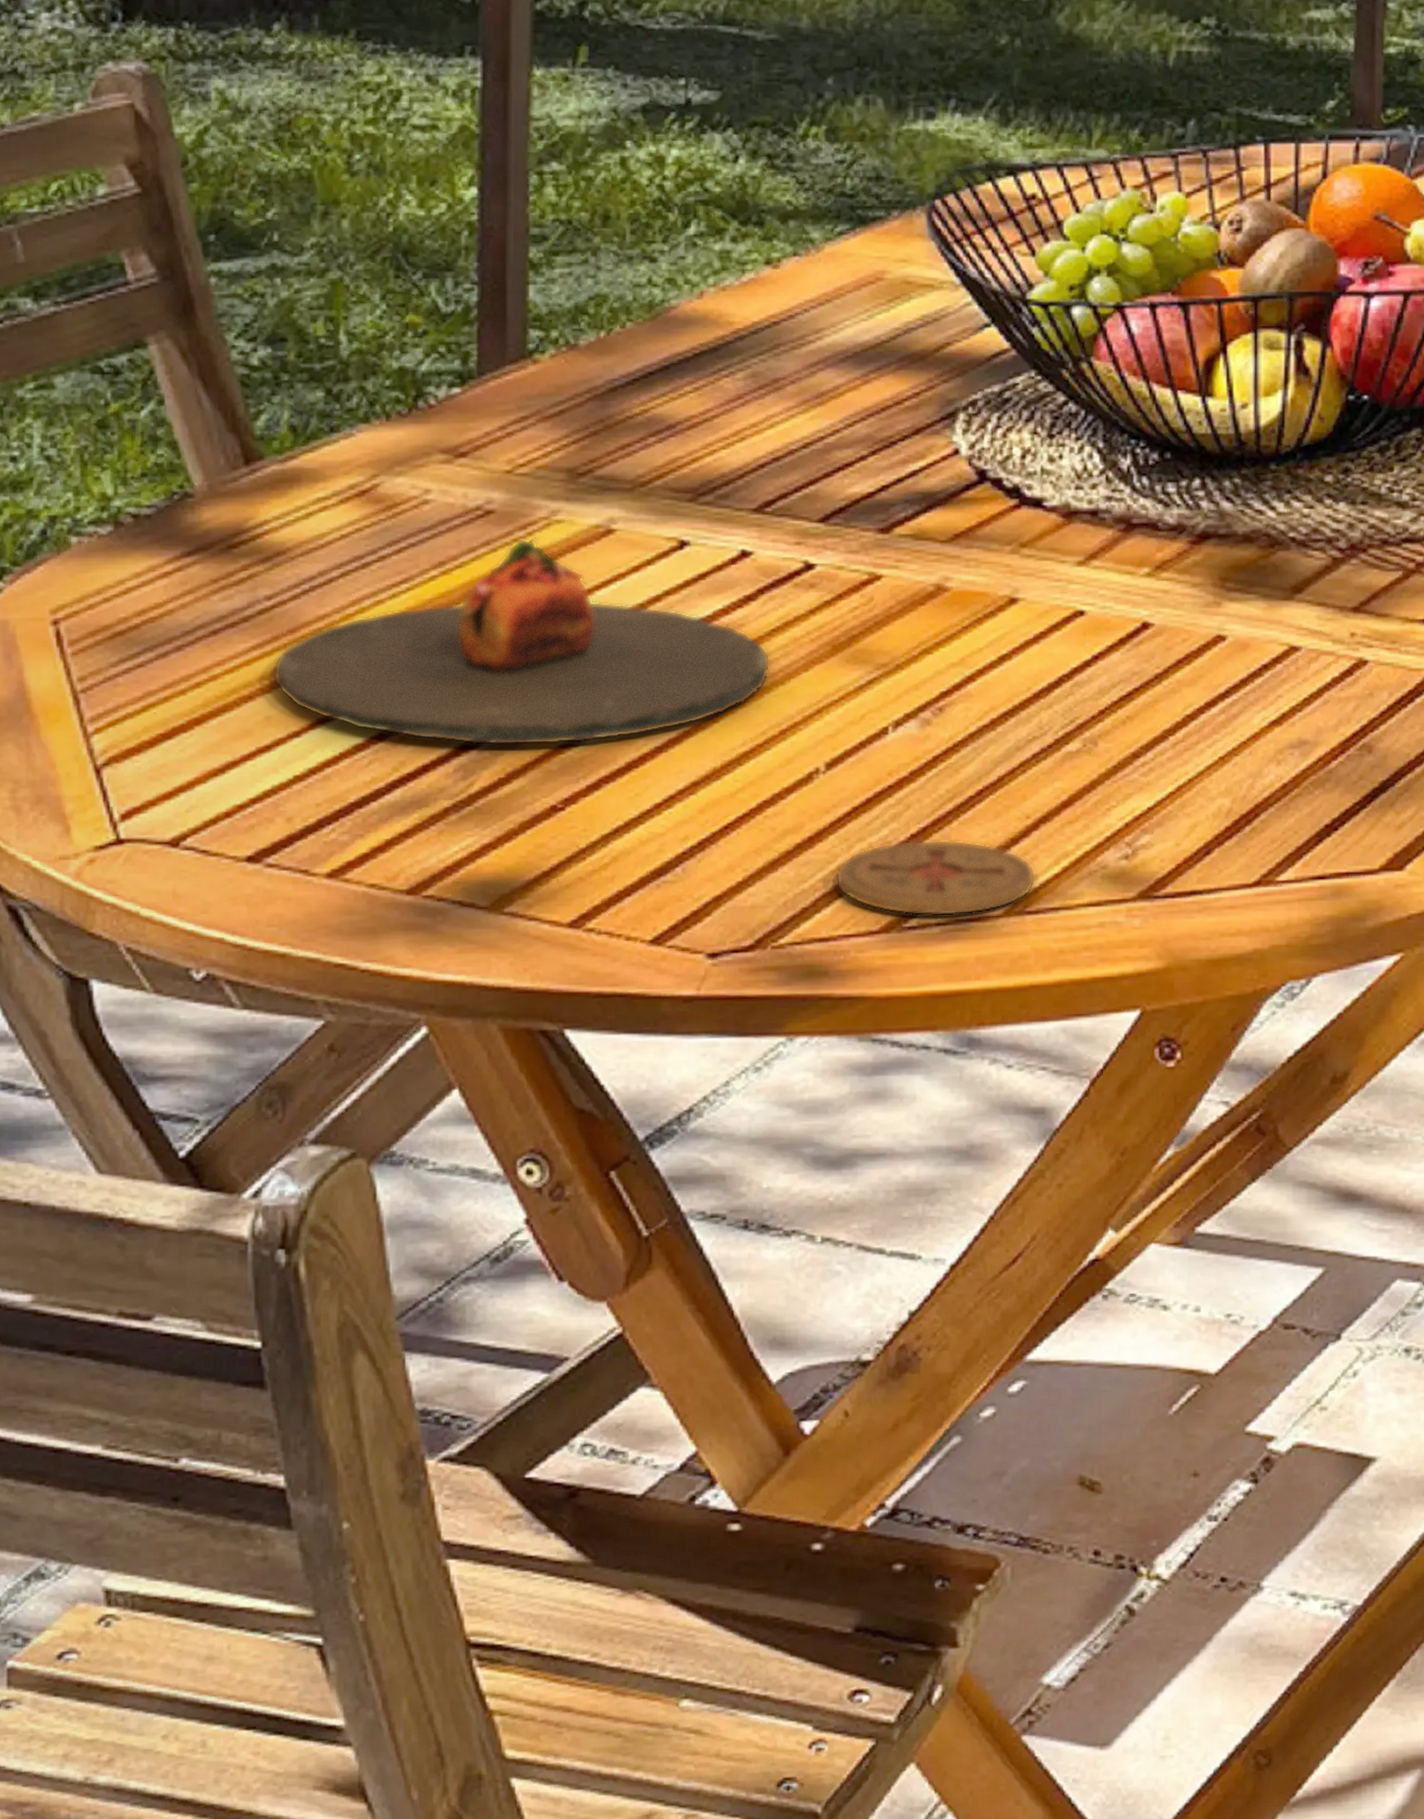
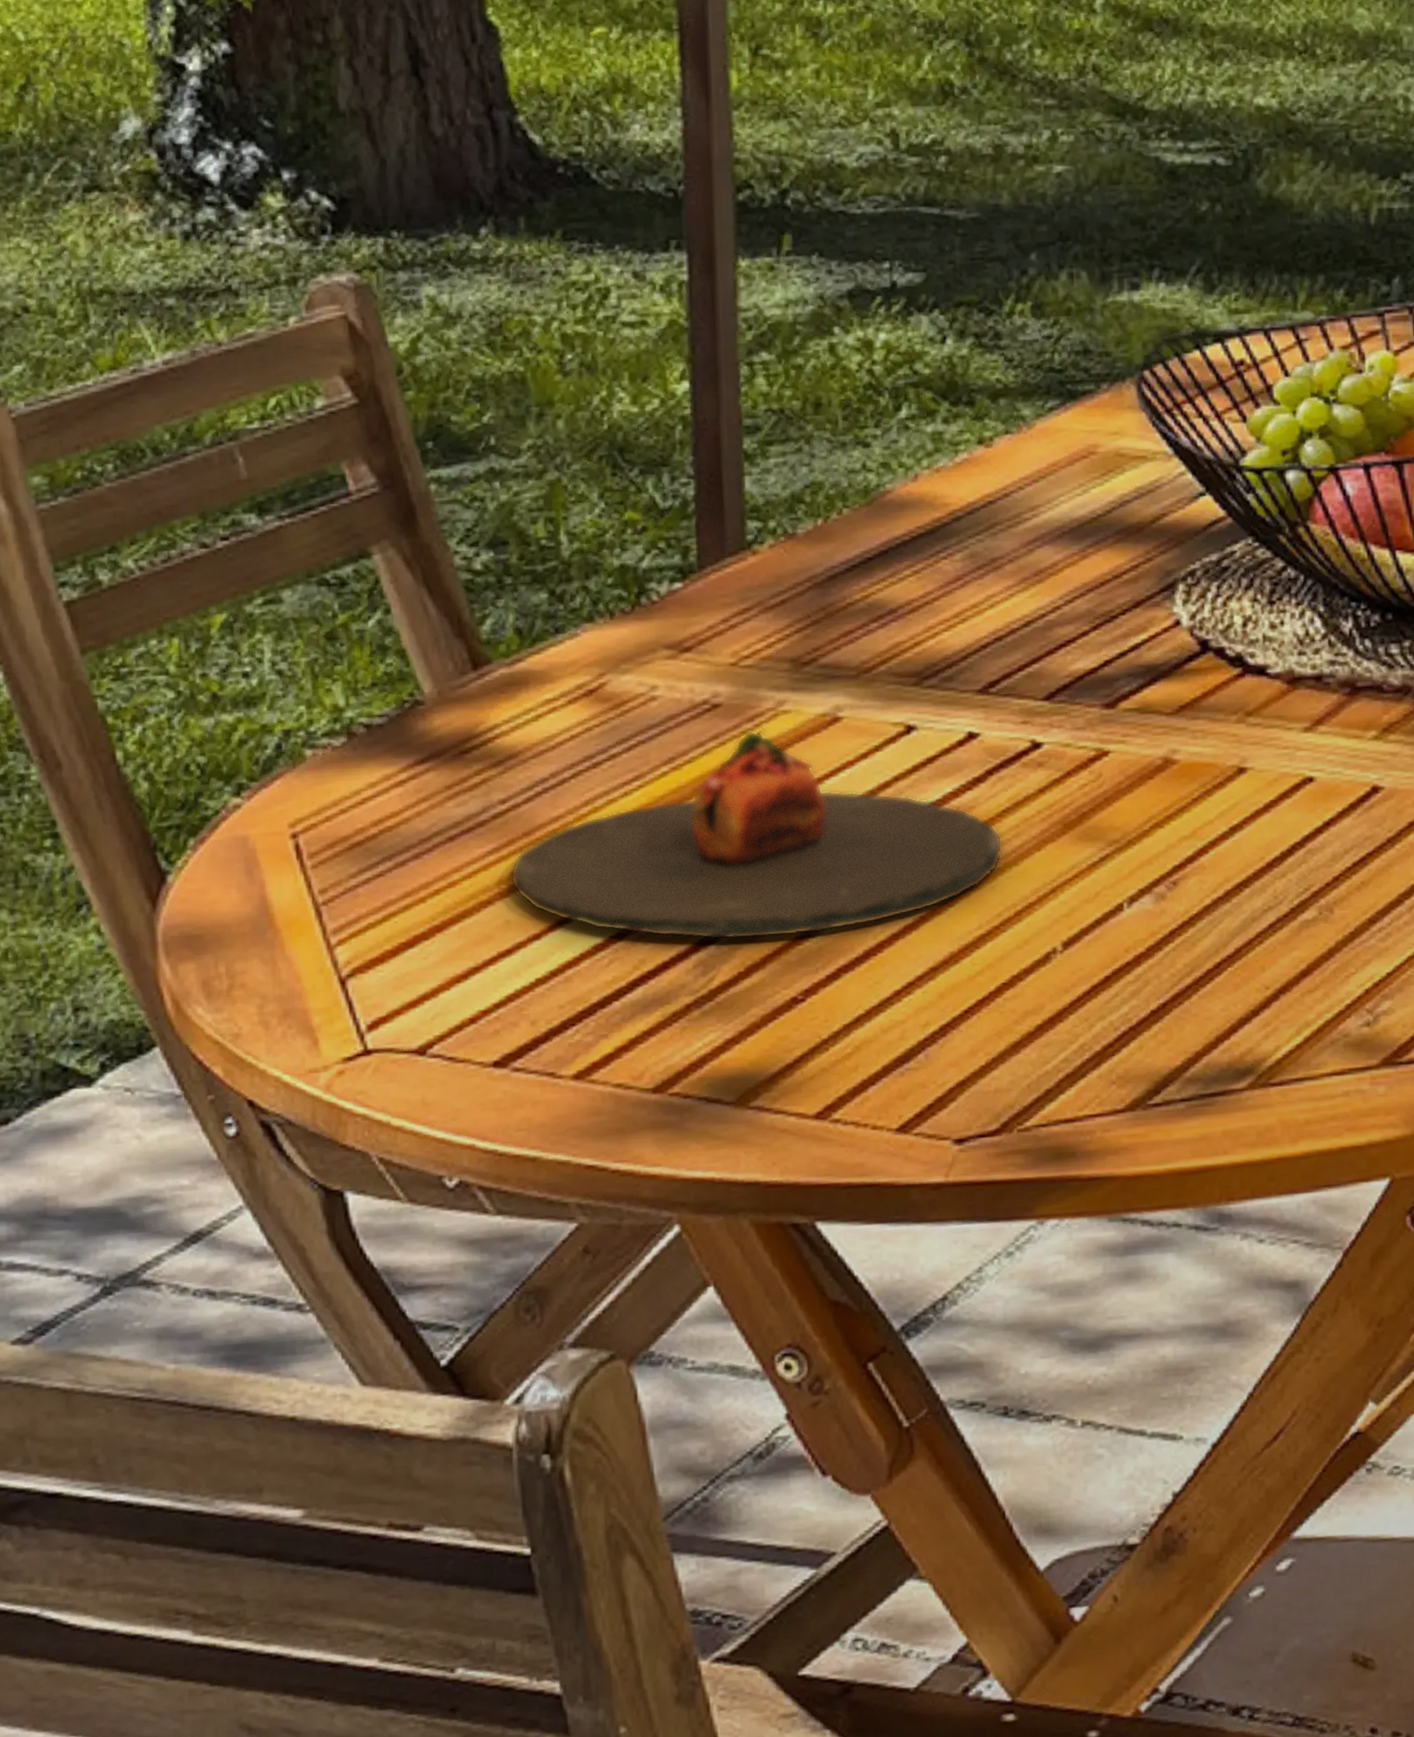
coaster: present [835,839,1036,917] -> none [1078,1014,1279,1093]

